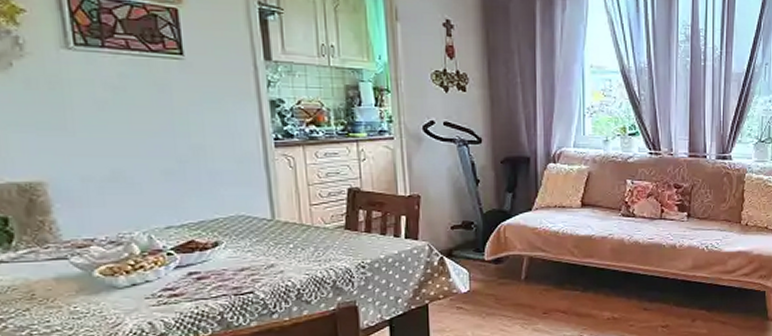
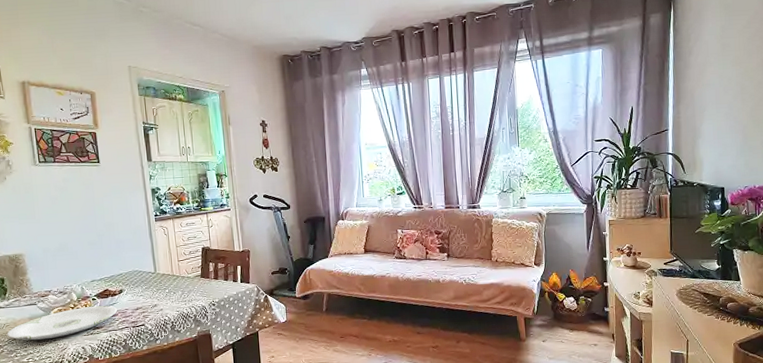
plate: none [13,263,210,312] -> present [7,305,118,341]

